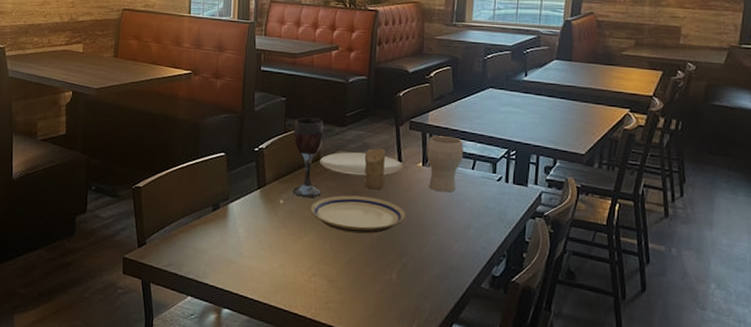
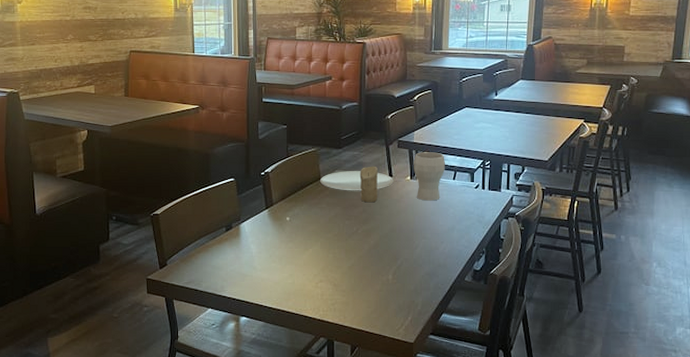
cup: present [292,117,324,198] -> none [295,142,323,213]
plate: present [310,195,405,234] -> none [314,209,398,242]

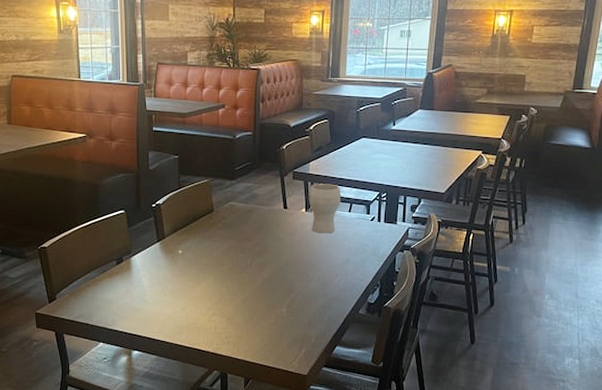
plate: present [320,171,394,192] -> none [213,203,288,225]
candle: present [359,166,378,203] -> none [253,198,272,235]

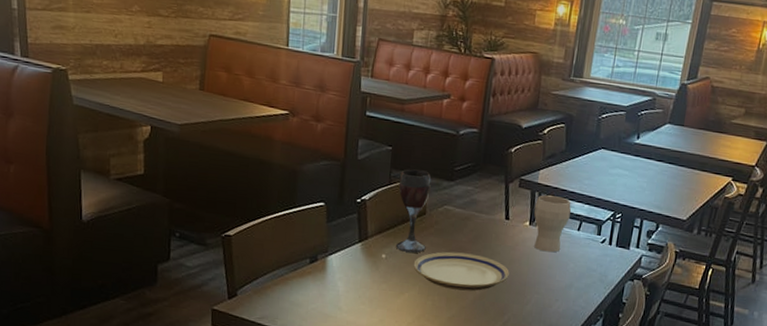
cup: none [187,173,217,246] -> present [395,169,432,253]
plate: none [207,242,292,275] -> present [413,251,509,291]

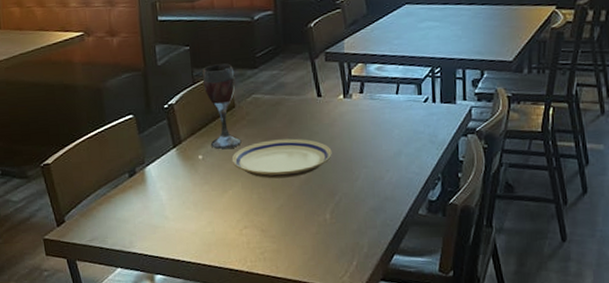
cup: present [533,195,572,253] -> none [345,62,386,123]

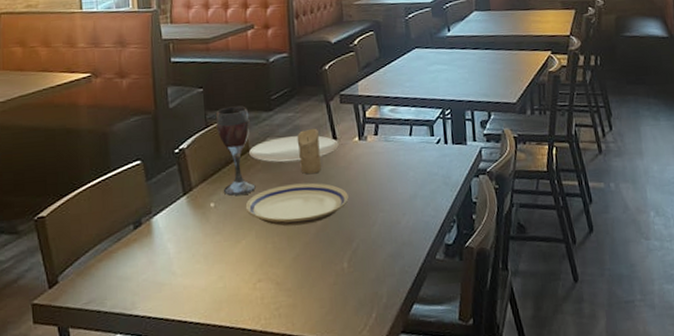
plate: none [235,93,323,120] -> present [249,135,339,164]
candle: none [281,85,306,131] -> present [297,128,321,175]

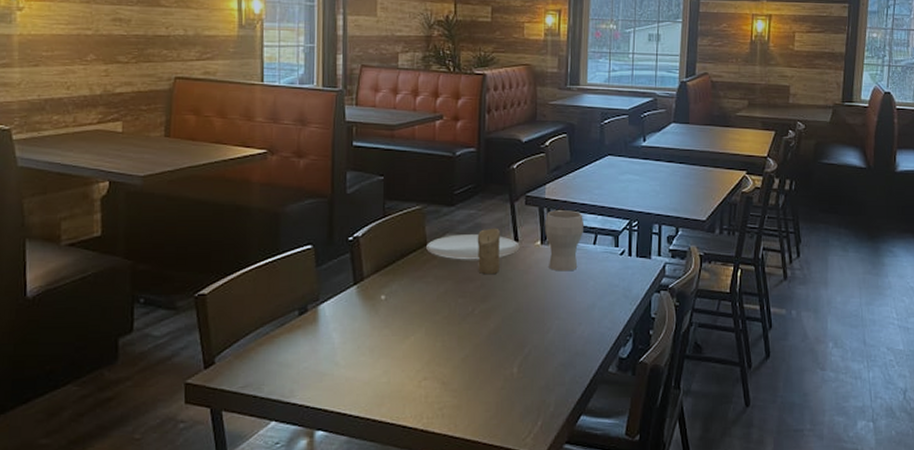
cup: present [215,106,256,196] -> none [394,198,430,289]
plate: present [245,182,349,226] -> none [417,283,525,326]
cup: none [360,104,399,165] -> present [544,210,585,272]

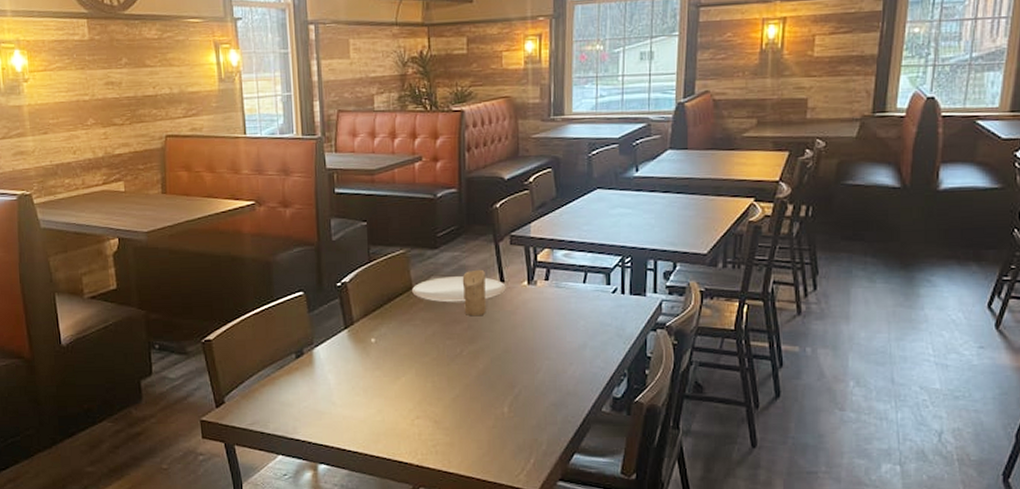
cup: present [544,210,585,272] -> none [530,248,573,312]

